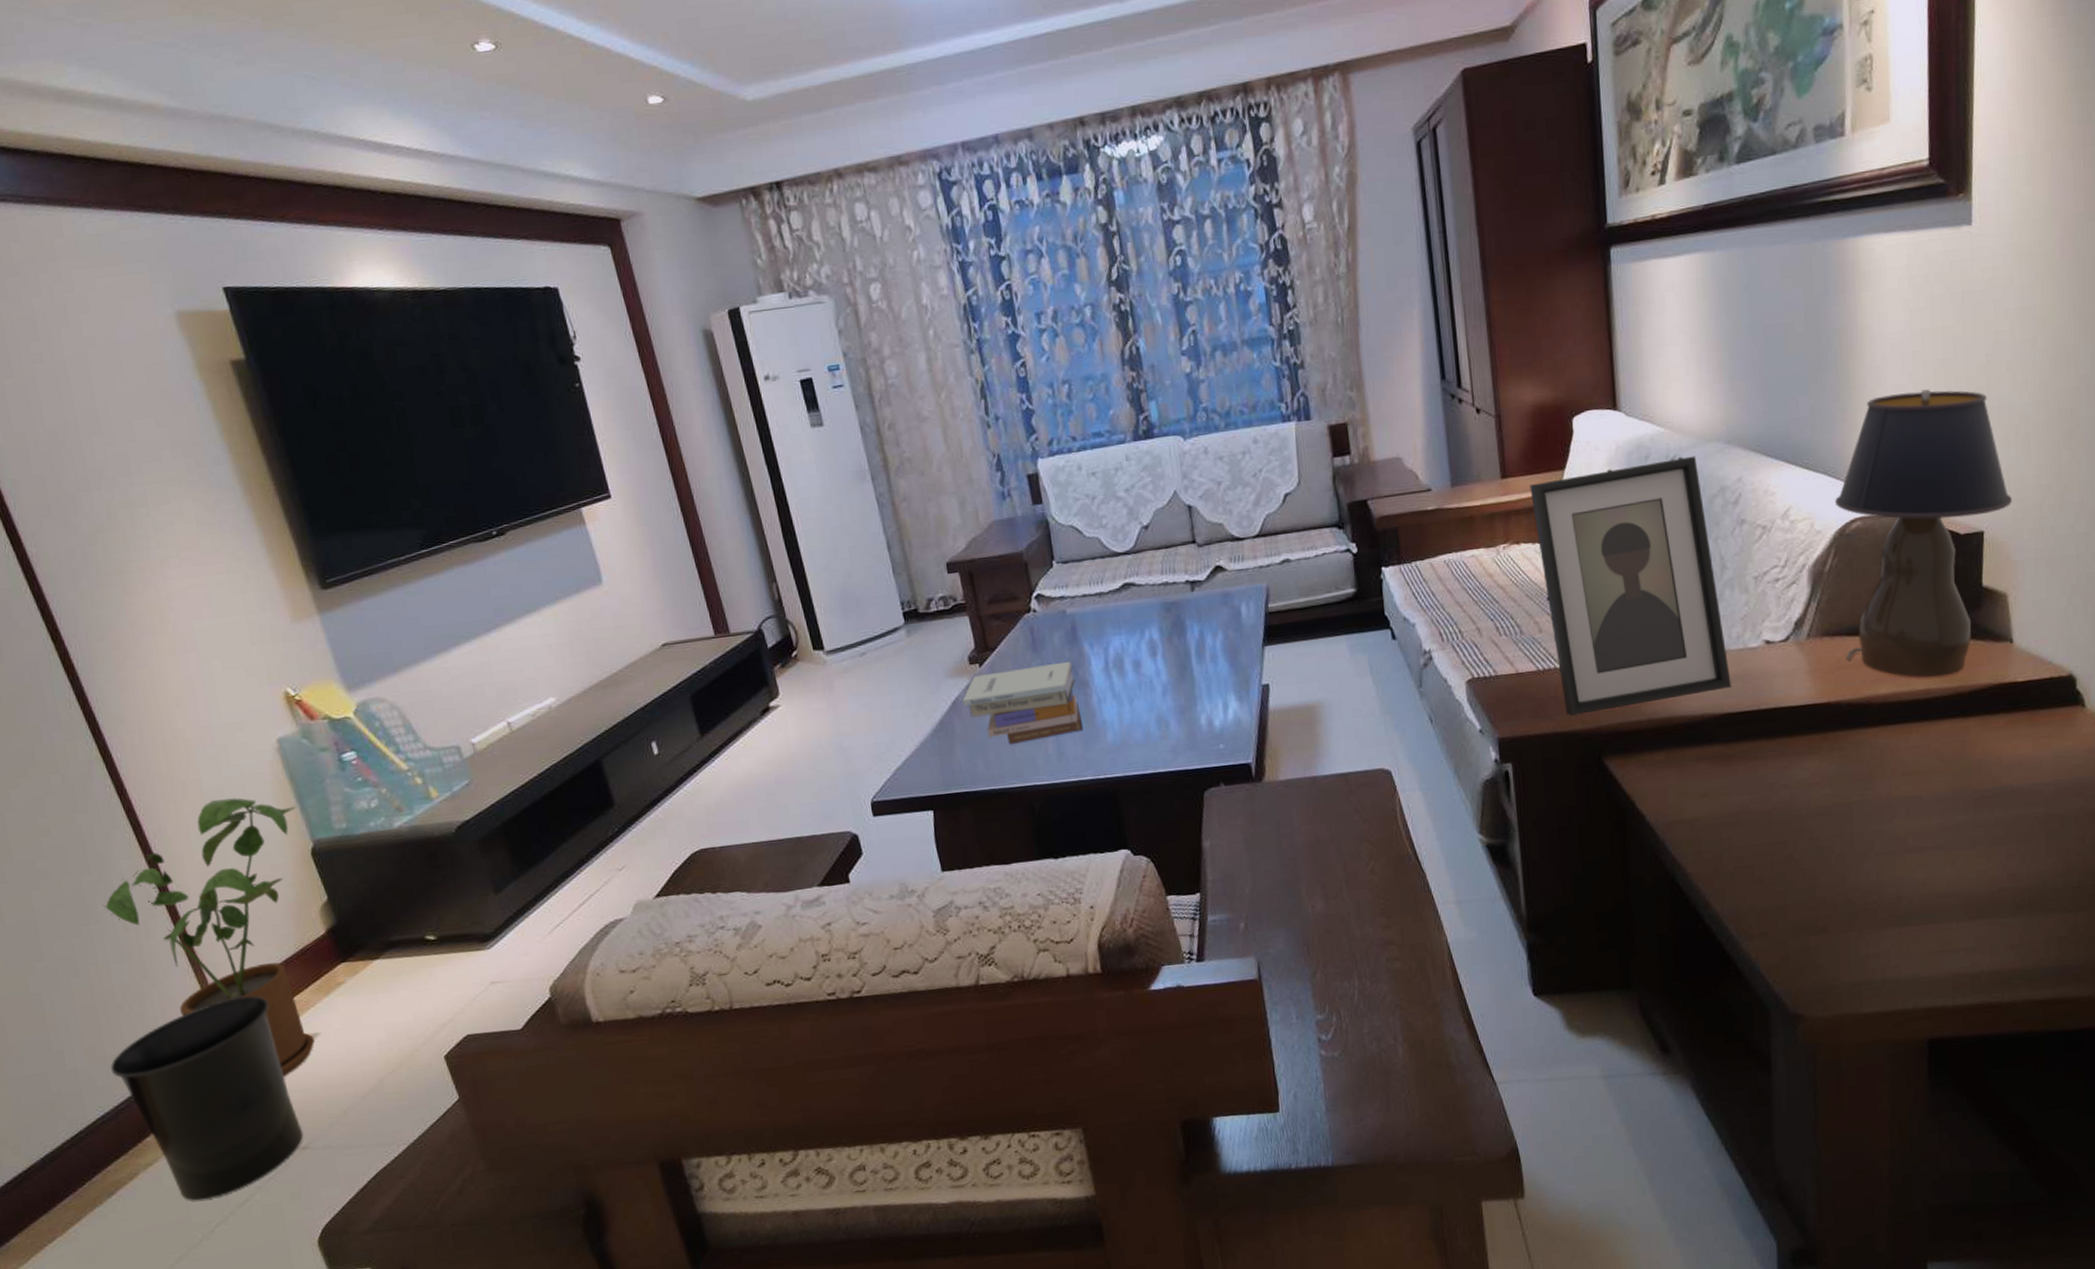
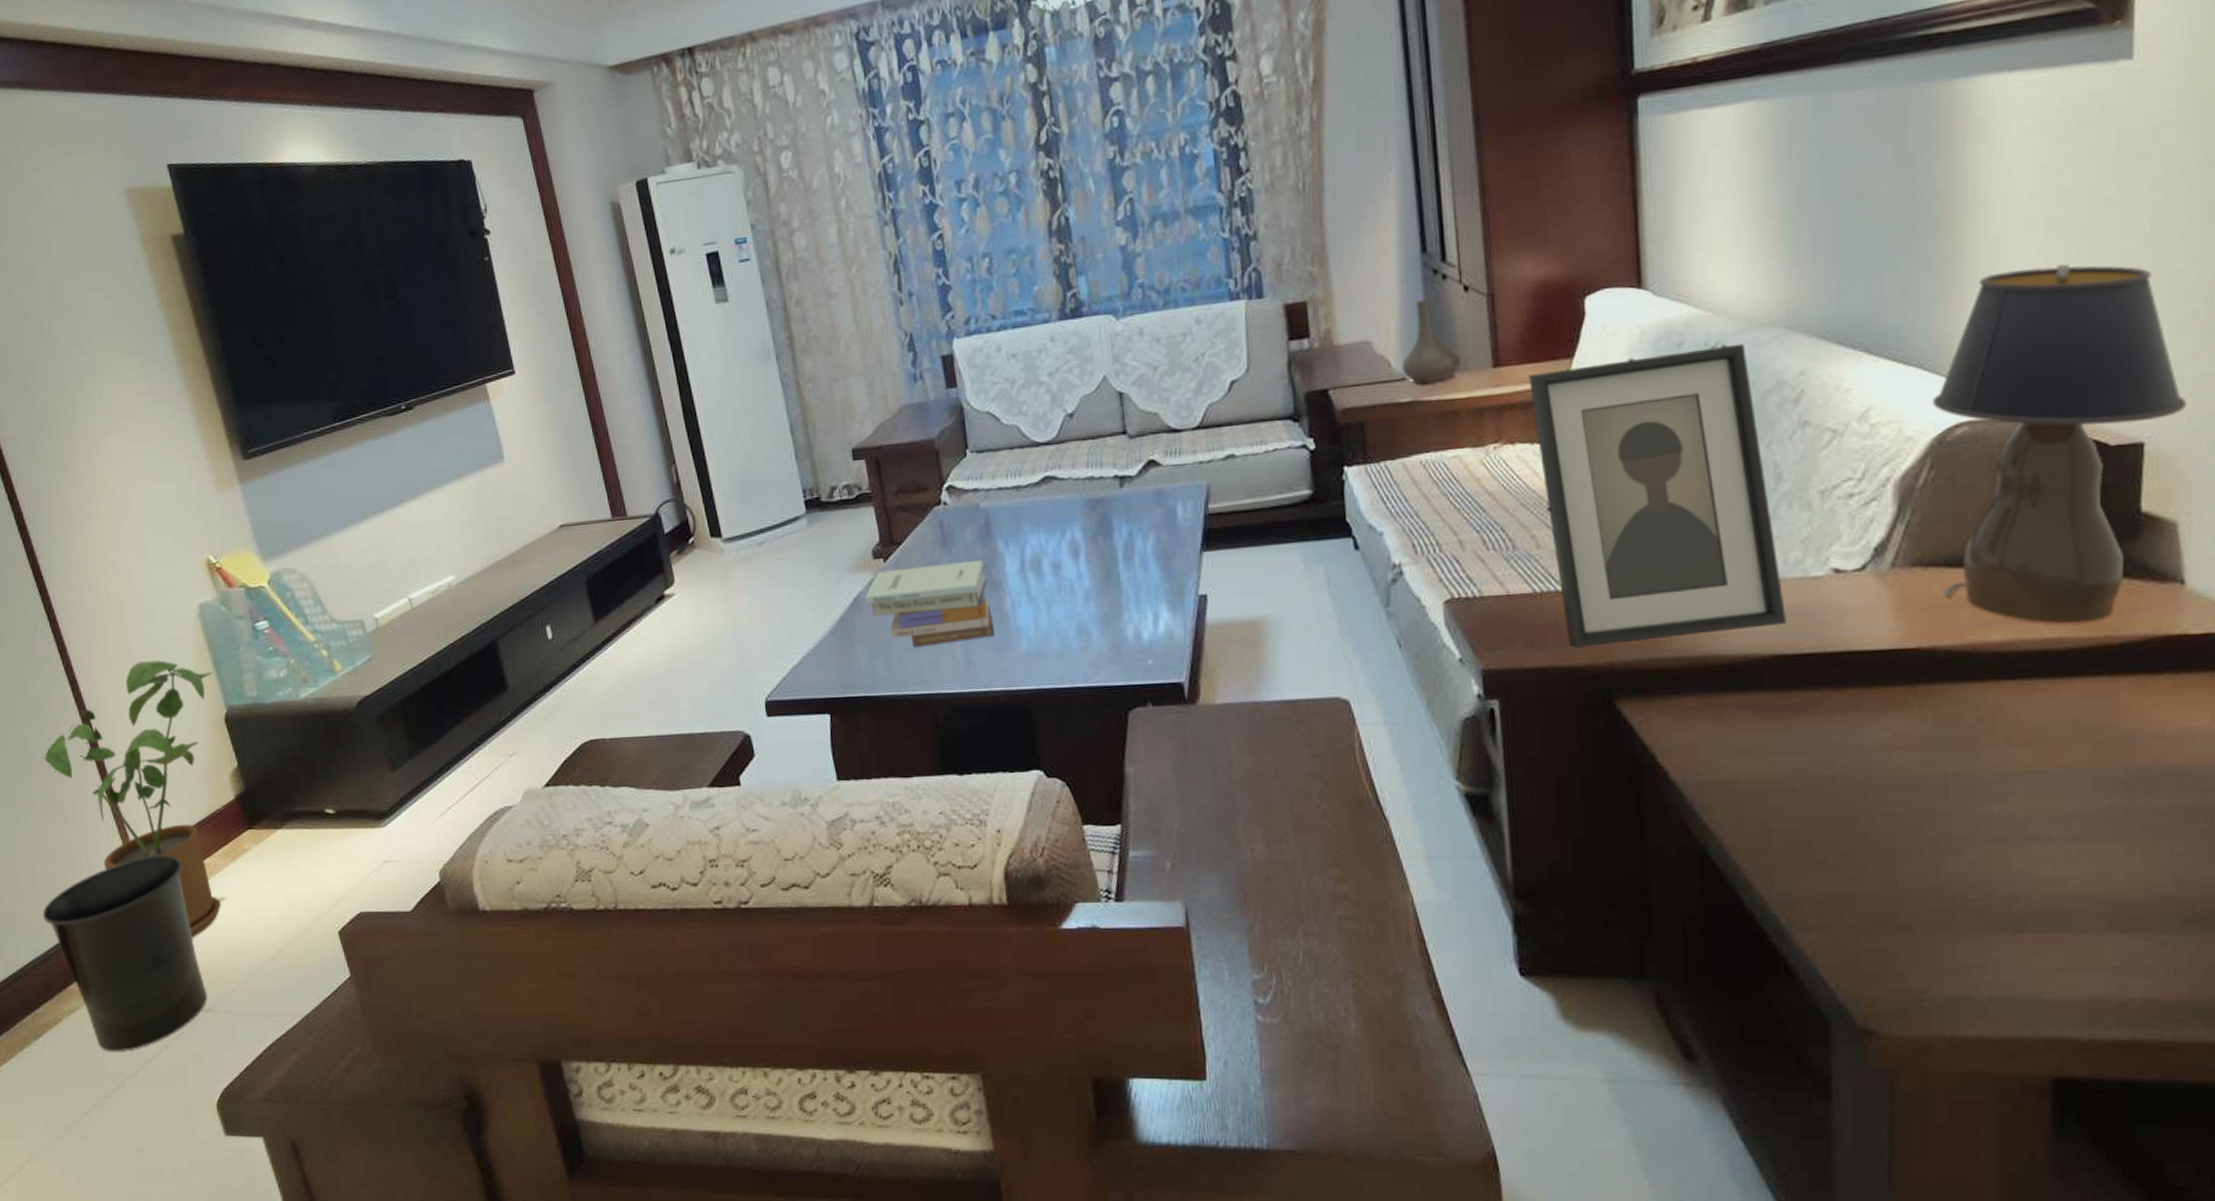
decorative vase: none [1427,420,1476,494] -> present [1402,299,1462,385]

